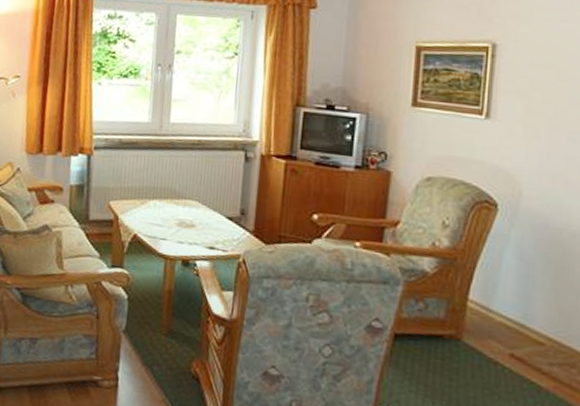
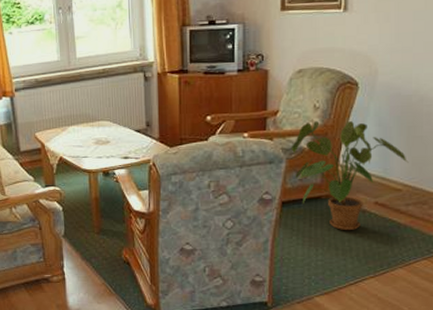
house plant: none [411,241,555,386] -> present [291,121,409,230]

